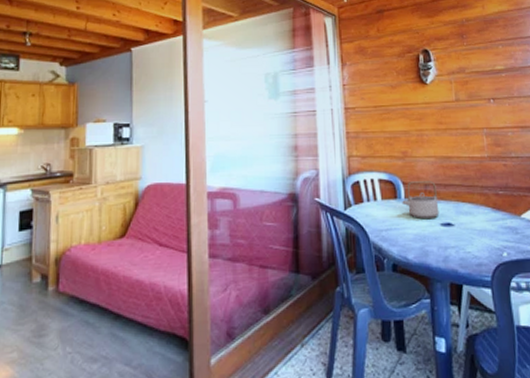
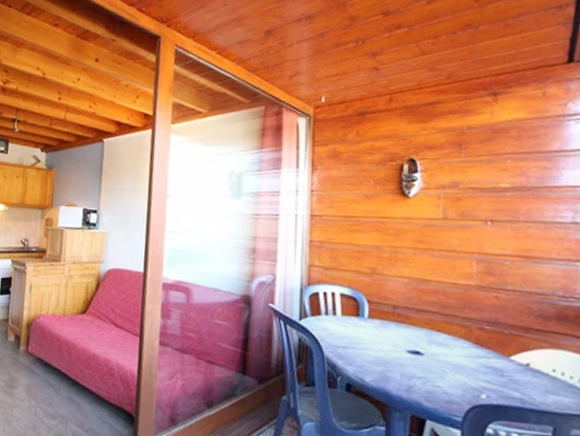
teapot: present [402,181,440,220] -> none [365,301,408,344]

